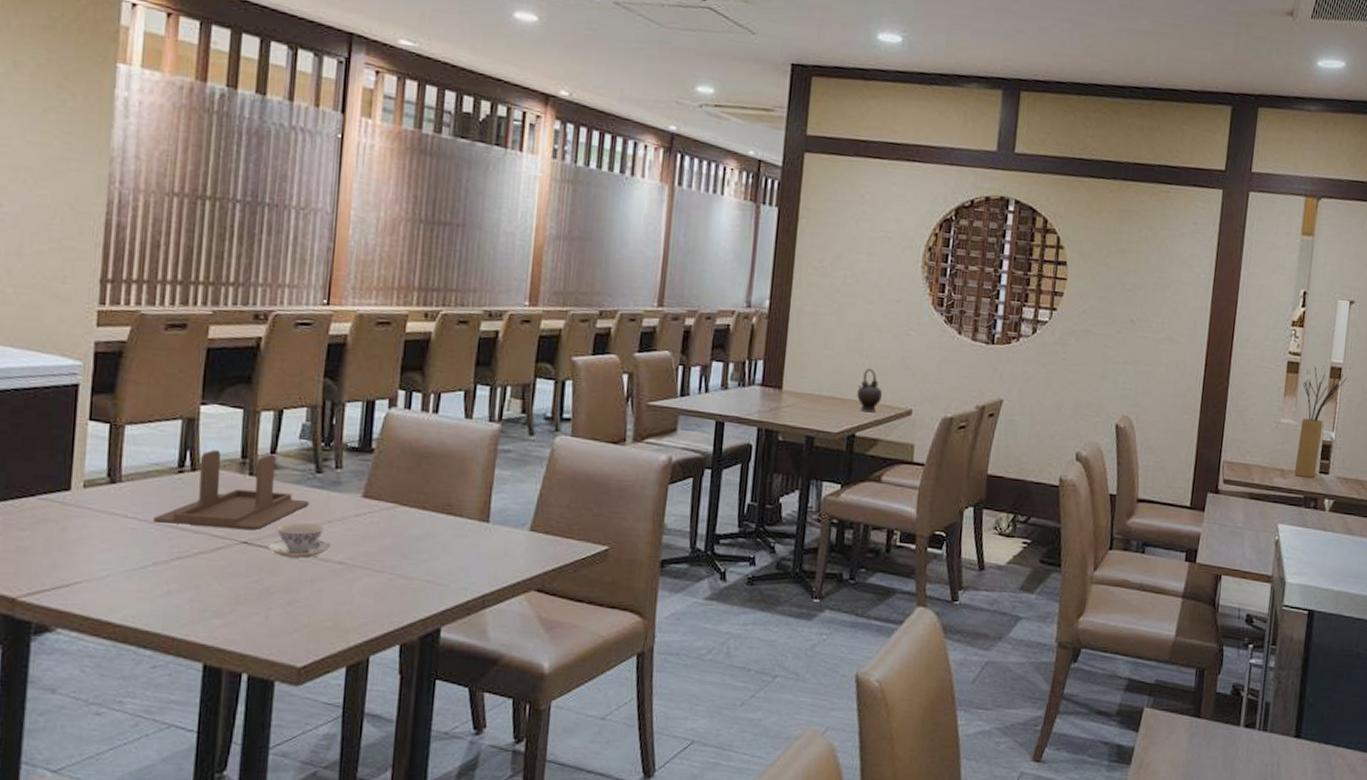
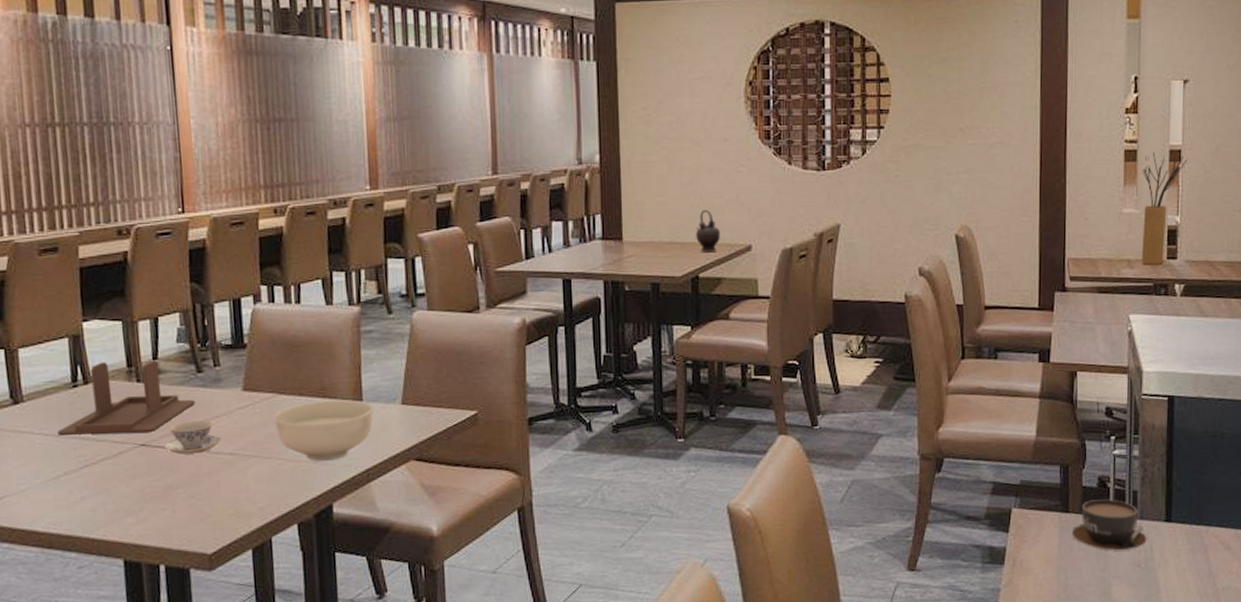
bowl: none [391,517,499,581] -> present [274,400,374,461]
teacup: none [1202,707,1275,762] -> present [1073,499,1147,550]

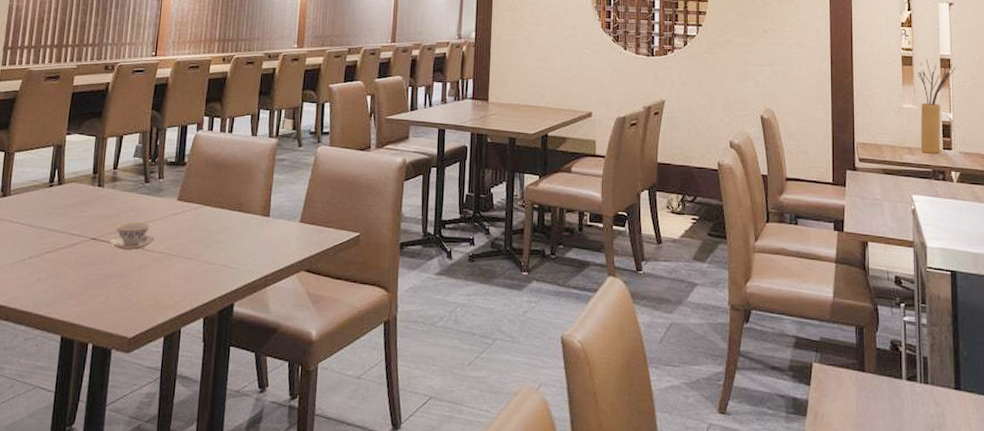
napkin holder: present [58,360,196,435] -> none [31,168,140,228]
bowl: present [274,400,374,461] -> none [198,214,277,265]
teapot: present [696,209,720,253] -> none [547,80,567,116]
teacup: present [1073,499,1147,550] -> none [869,362,938,413]

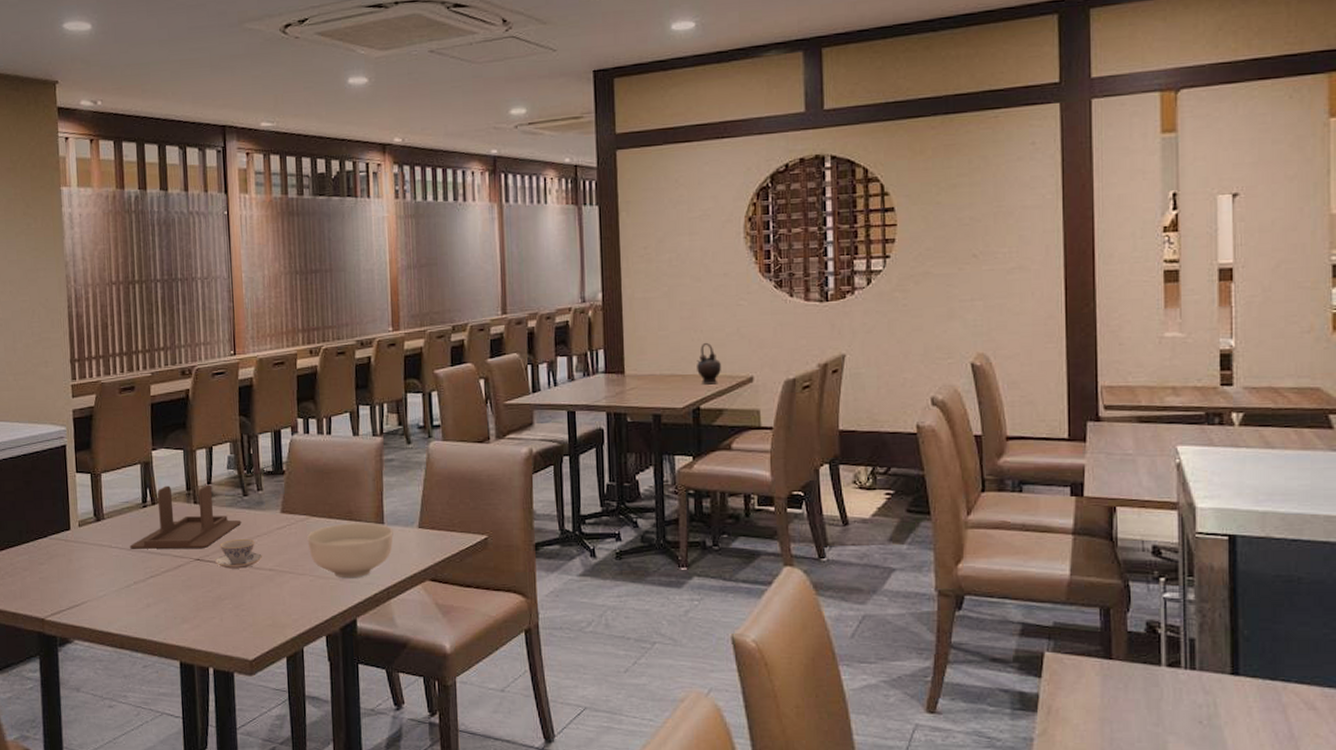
napkin holder: none [31,168,140,228] -> present [130,484,242,549]
bowl: none [198,214,277,265] -> present [307,523,394,579]
teapot: none [547,80,567,116] -> present [697,342,721,385]
vase: present [918,58,956,155] -> none [1186,270,1241,394]

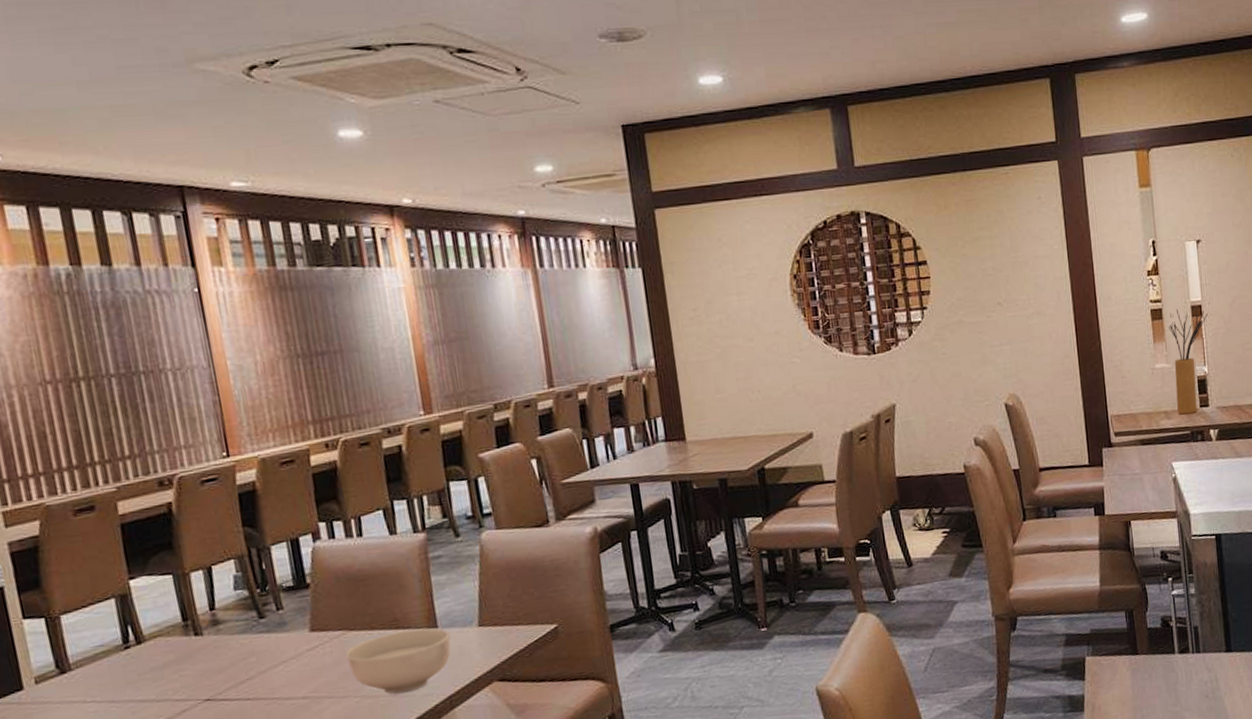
napkin holder: present [130,484,242,549] -> none [112,611,261,701]
teacup: present [214,539,262,569] -> none [230,667,292,705]
teapot: present [697,342,721,385] -> none [757,402,782,445]
vase: none [1186,270,1241,394] -> present [1169,308,1208,416]

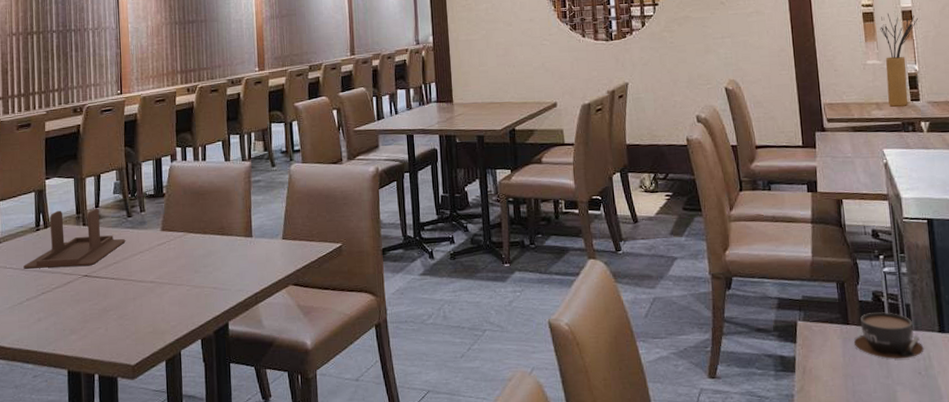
napkin holder: none [112,611,261,701] -> present [23,208,126,269]
bowl: present [346,628,451,694] -> none [184,236,261,287]
teacup: none [1143,637,1211,685] -> present [854,312,924,359]

